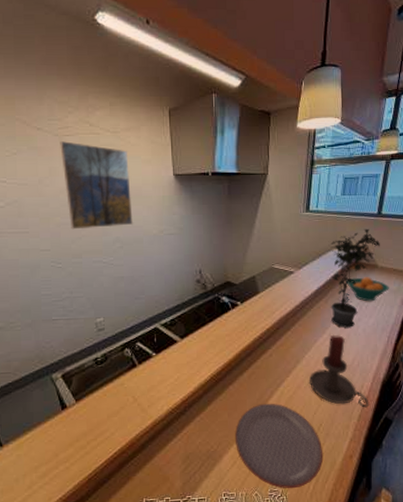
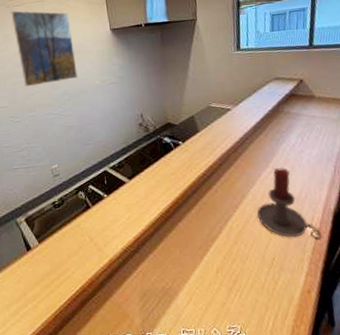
plate: present [235,403,323,489] -> none [188,238,280,326]
potted plant: present [329,228,380,328] -> none [264,60,315,160]
fruit bowl: present [347,277,389,302] -> none [285,108,330,133]

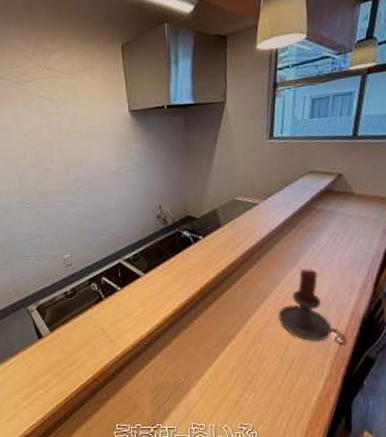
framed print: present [11,11,78,87] -> none [21,87,92,172]

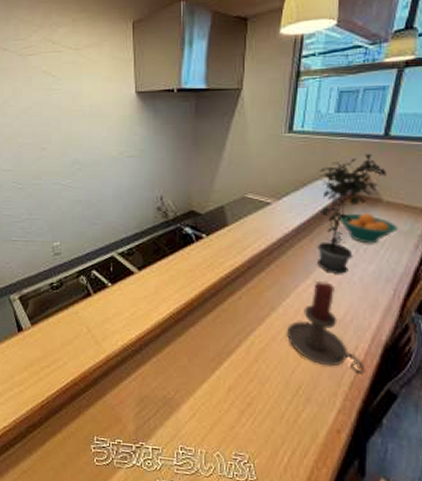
potted plant: none [297,152,356,261] -> present [317,153,386,274]
fruit bowl: none [318,206,368,233] -> present [339,213,398,244]

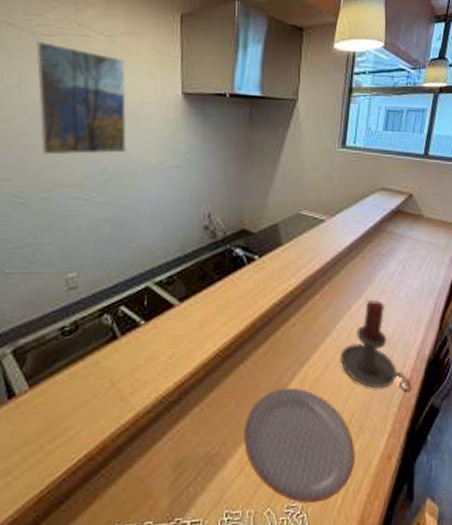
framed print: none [24,61,92,150] -> present [36,42,126,155]
plate: none [196,352,301,457] -> present [244,387,354,504]
potted plant: present [317,153,386,274] -> none [368,171,427,291]
fruit bowl: present [339,213,398,244] -> none [388,229,437,260]

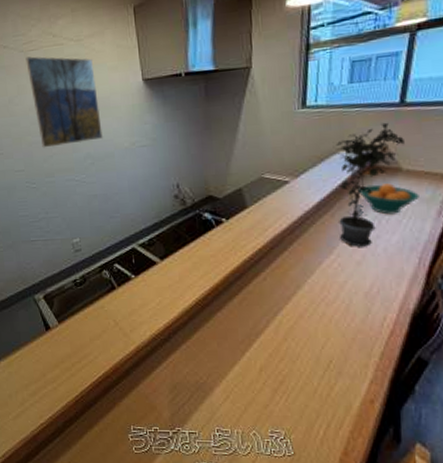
plate: present [244,387,354,504] -> none [227,333,335,432]
candle holder: present [339,299,413,393] -> none [313,255,396,344]
potted plant: none [368,171,427,291] -> present [335,122,405,247]
fruit bowl: none [388,229,437,260] -> present [359,183,419,215]

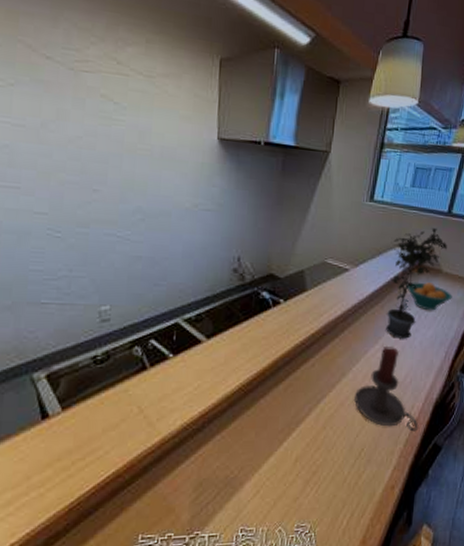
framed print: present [25,56,103,148] -> none [74,77,163,194]
candle holder: none [313,255,396,344] -> present [353,345,419,432]

